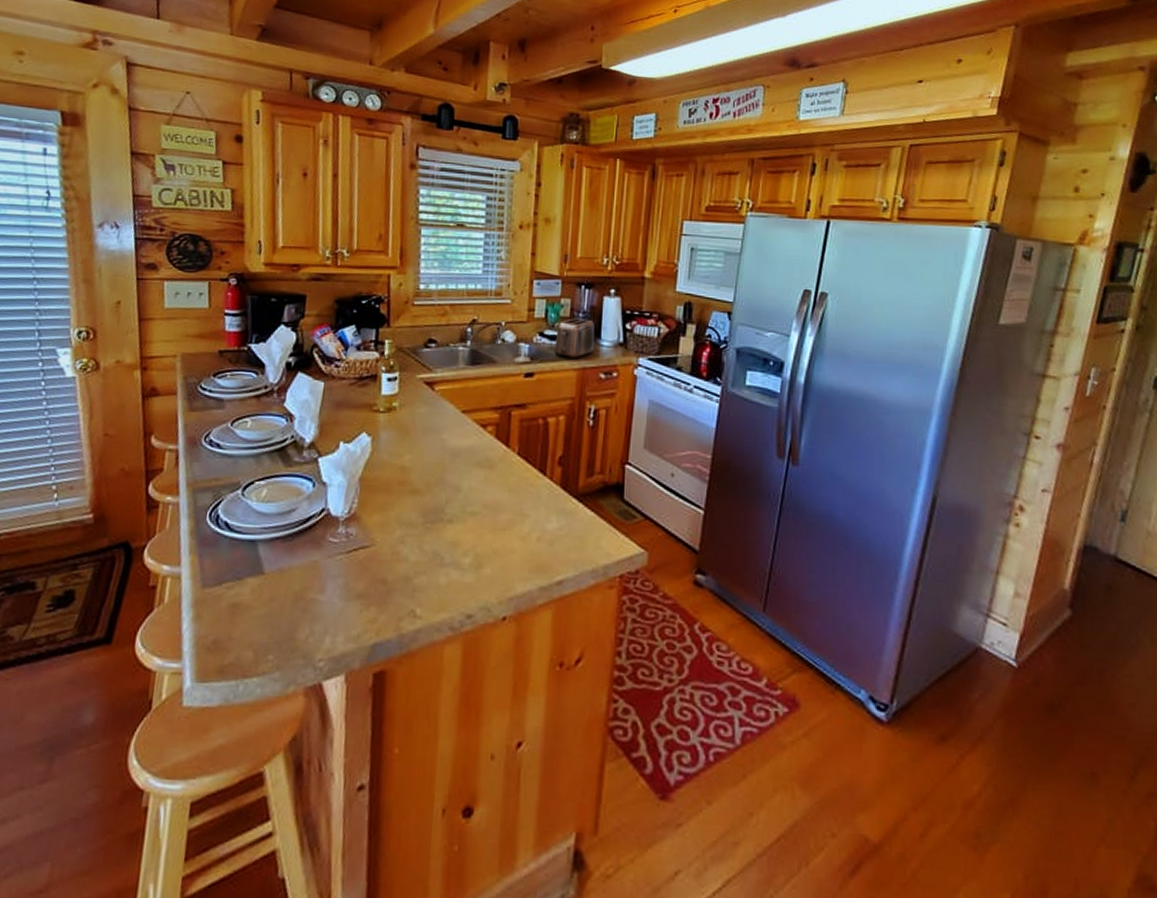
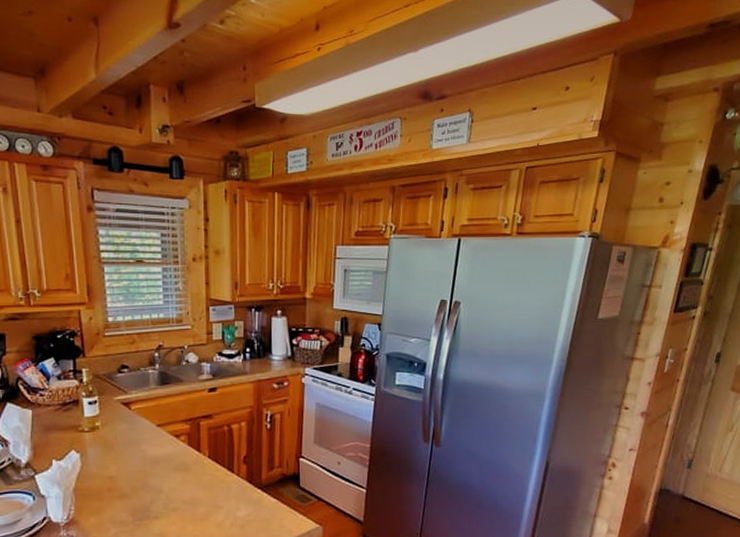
toaster: present [554,318,595,360] -> none [232,338,267,374]

